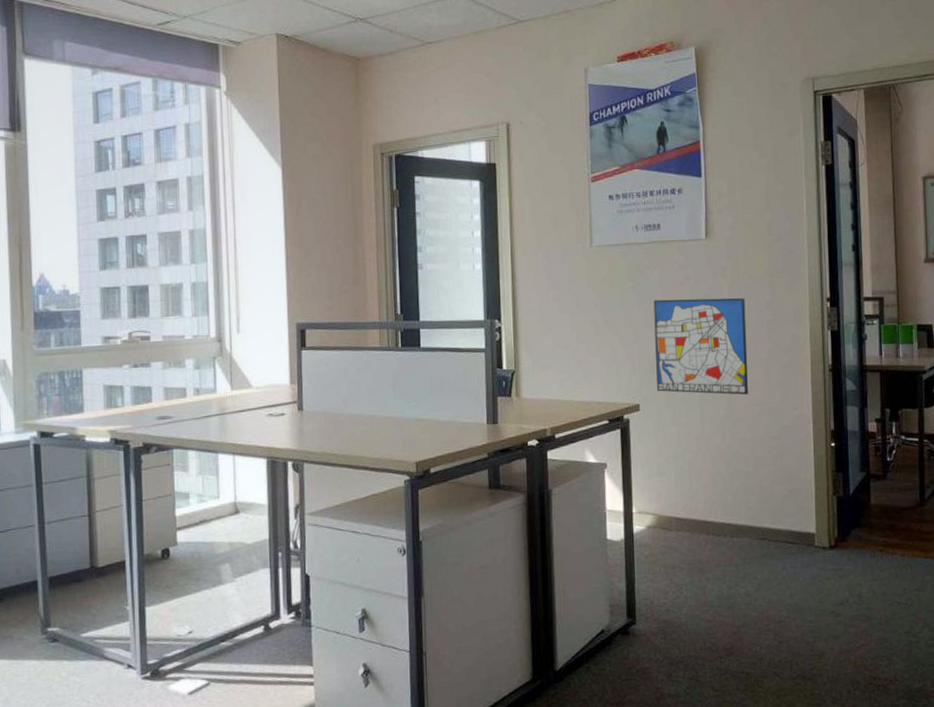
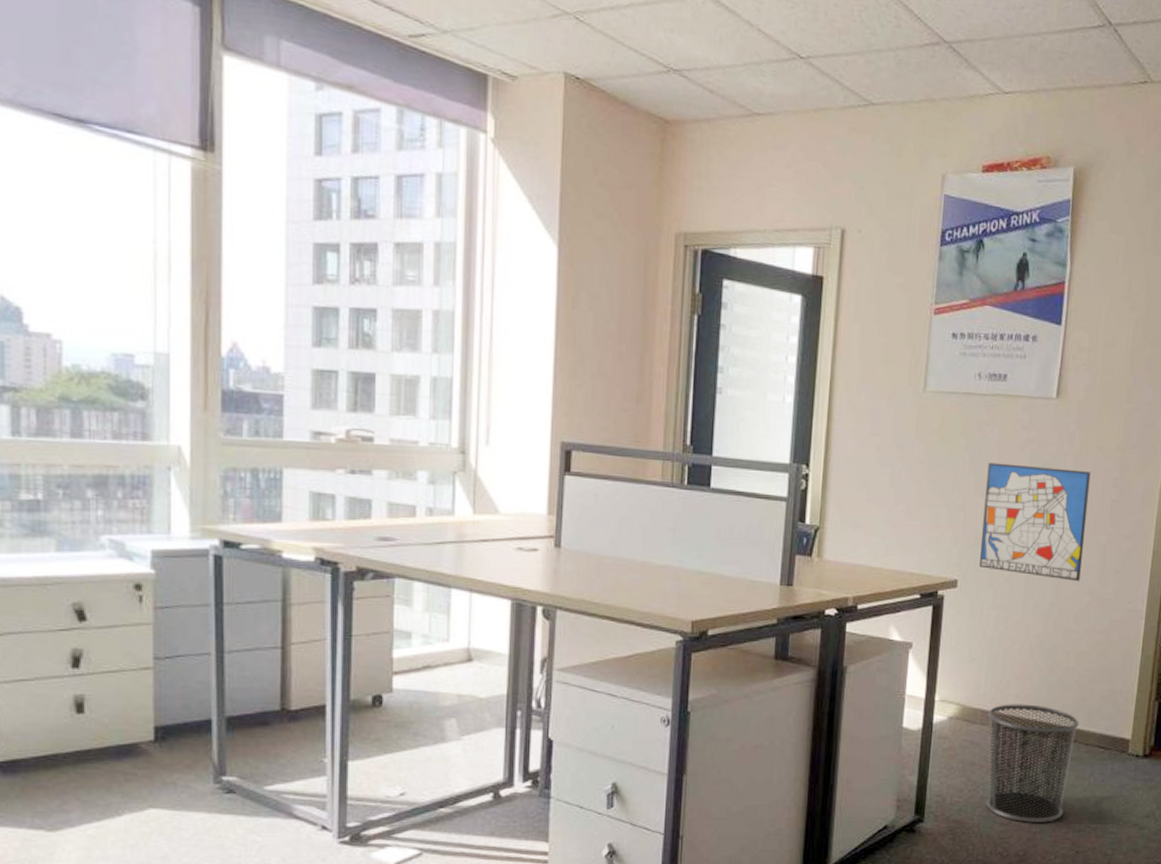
waste bin: none [681,508,766,618] -> present [986,704,1079,823]

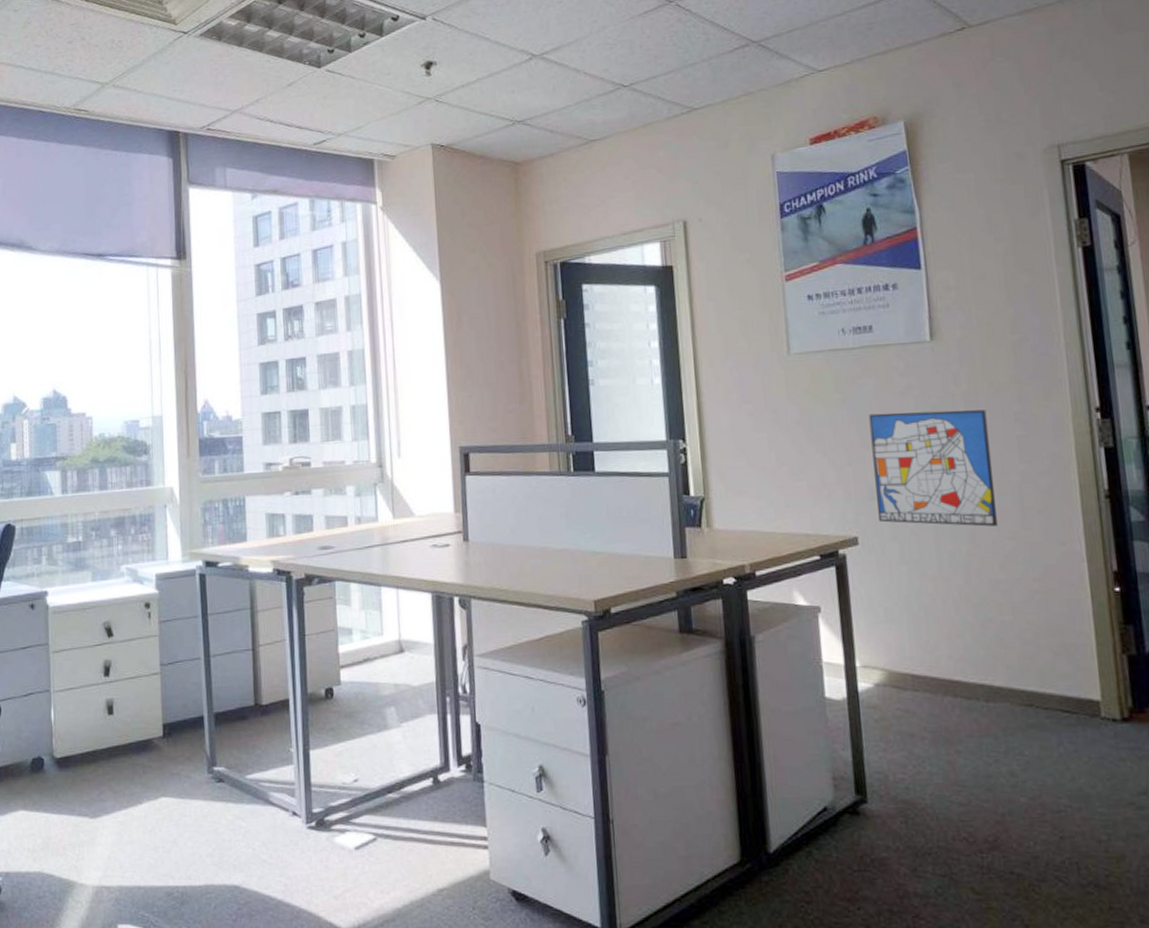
waste bin: present [986,704,1079,823] -> none [918,665,1034,803]

